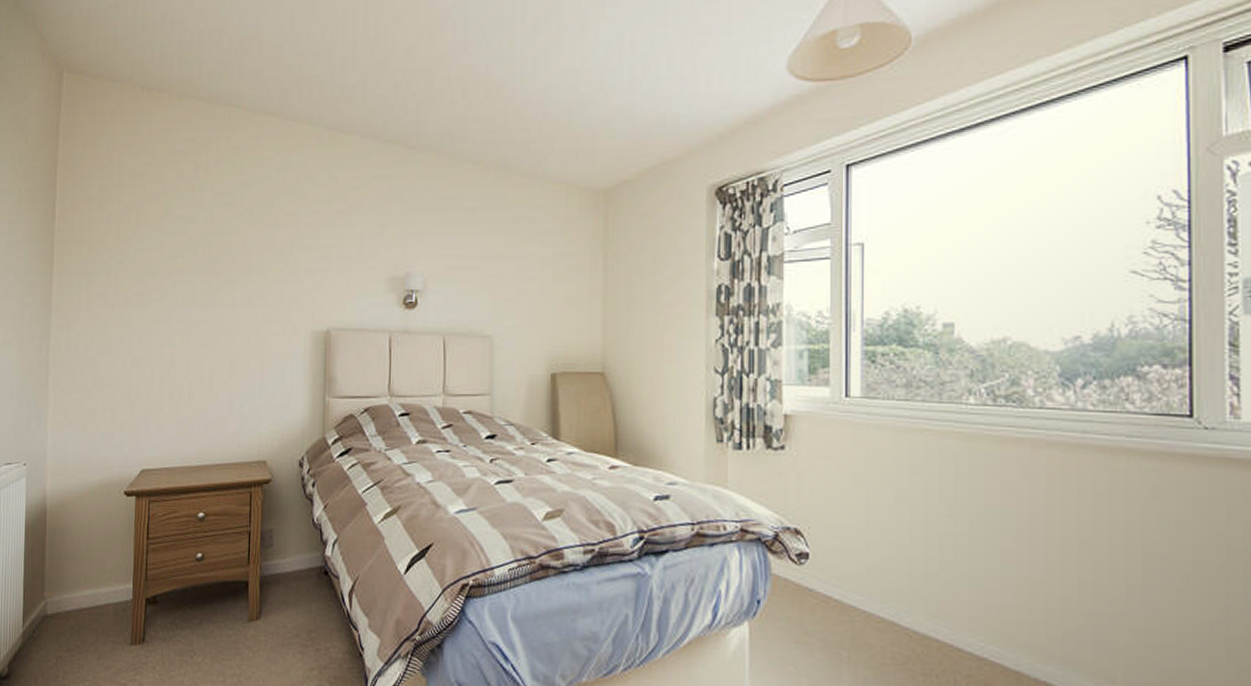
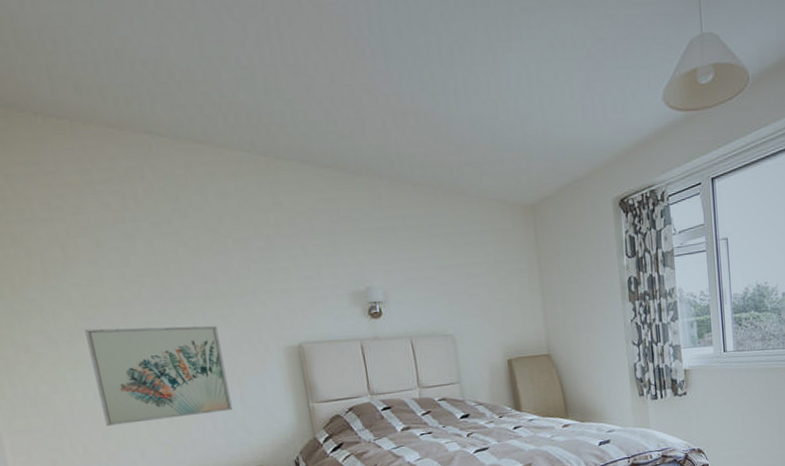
wall art: none [135,294,253,396] -> present [85,325,233,426]

